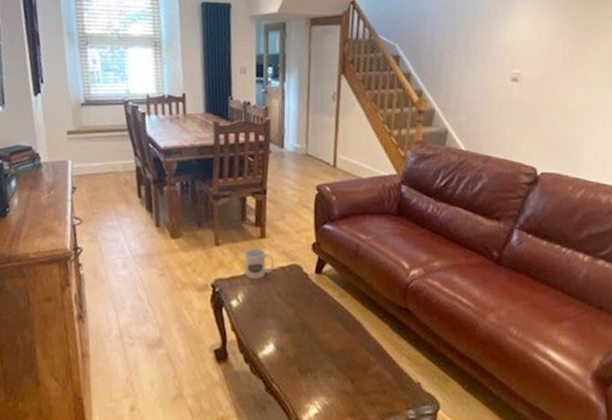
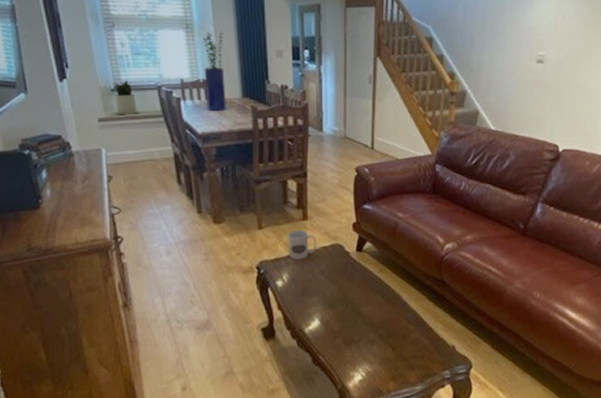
planter: none [83,95,106,129] -> present [113,80,140,115]
vase: none [169,48,190,126] -> present [203,30,226,111]

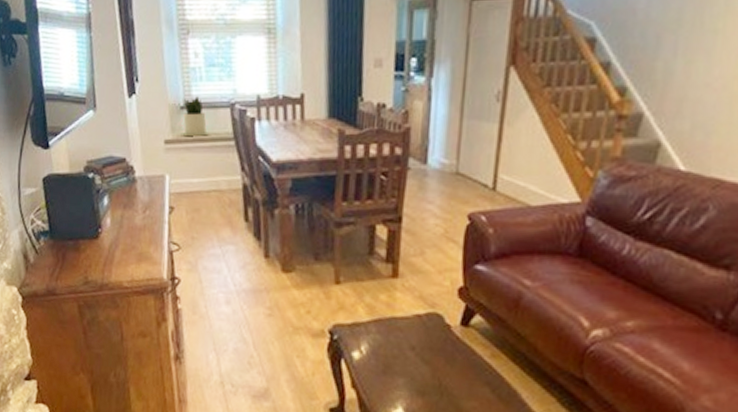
vase: present [203,30,226,111] -> none [284,35,311,135]
mug: present [287,229,316,260] -> none [370,289,408,328]

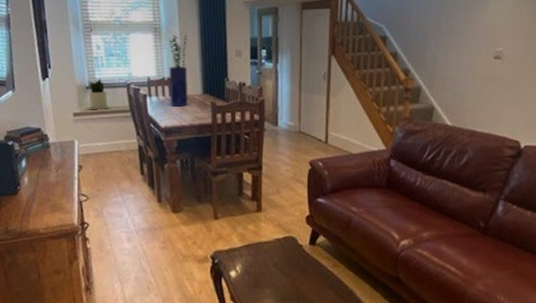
vase: none [284,35,311,135] -> present [169,33,188,106]

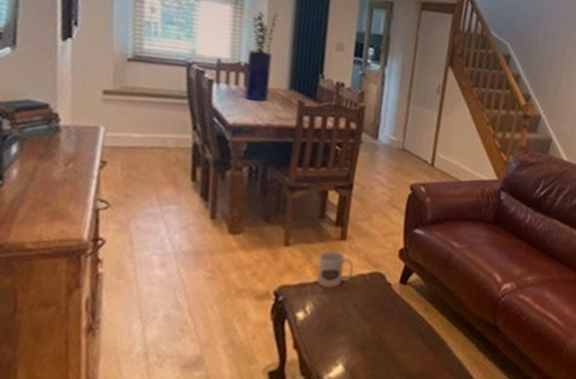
planter: present [88,79,110,110] -> none [128,50,159,92]
mug: none [241,221,270,251] -> present [316,250,354,288]

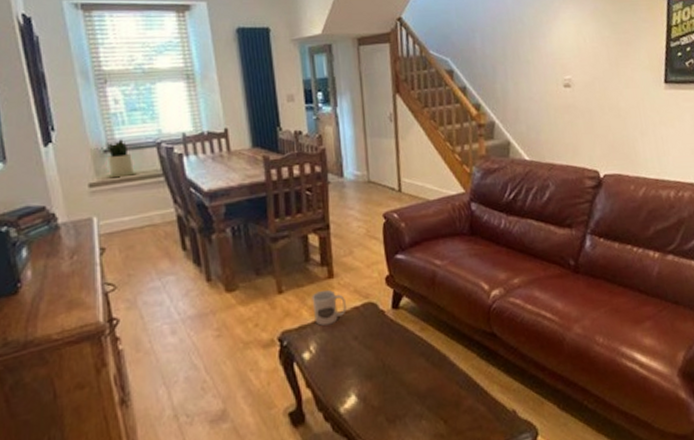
planter: none [128,50,159,92] -> present [106,139,137,178]
vase: present [244,11,278,102] -> none [205,78,235,165]

